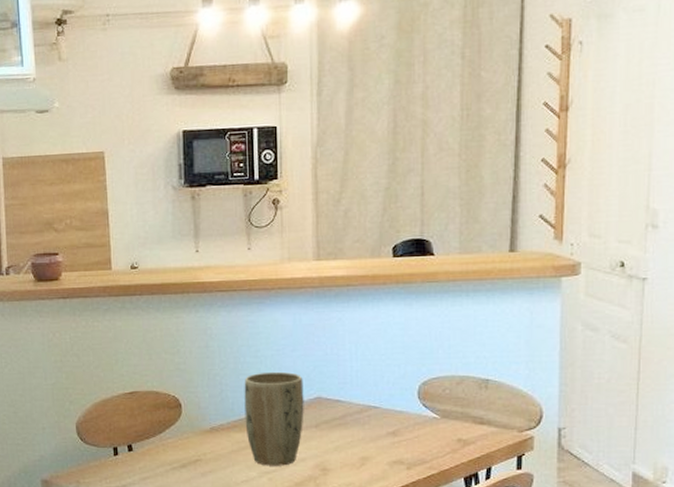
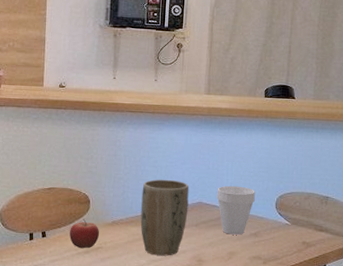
fruit: none [160,427,197,463] -> present [70,219,100,249]
cup: none [339,373,390,435] -> present [217,185,255,235]

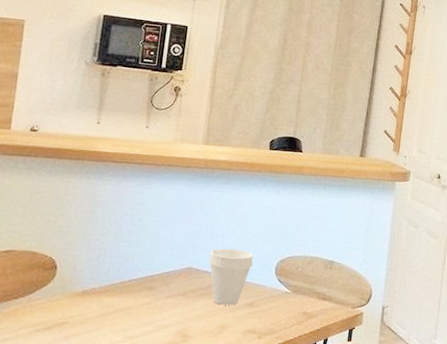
fruit: present [70,219,100,249] -> none [27,288,66,325]
plant pot: present [140,179,189,256] -> none [116,240,178,332]

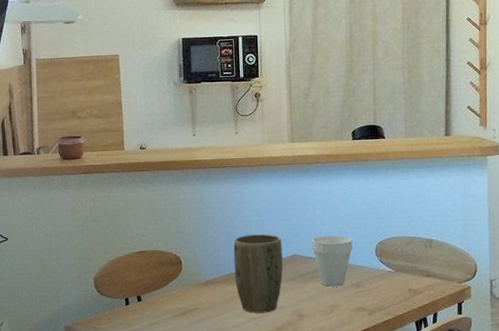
plant pot: none [116,240,178,332] -> present [233,233,283,313]

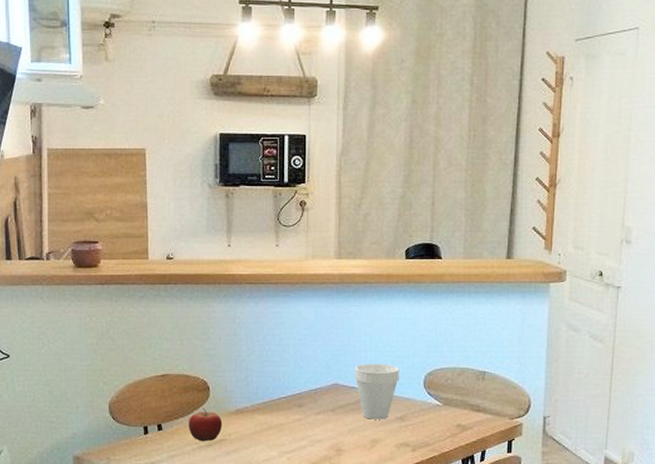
fruit: none [164,280,195,311] -> present [189,408,223,442]
plant pot: present [233,233,283,313] -> none [268,359,322,447]

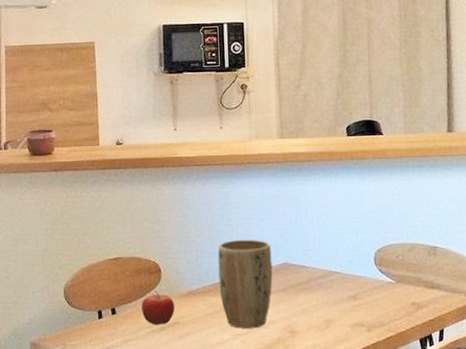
plant pot: none [268,359,322,447] -> present [218,239,273,329]
cup: present [354,363,399,420] -> none [303,241,349,299]

